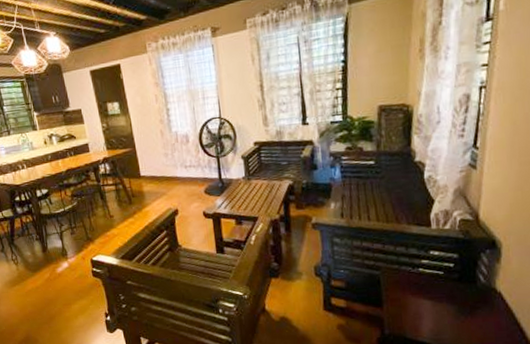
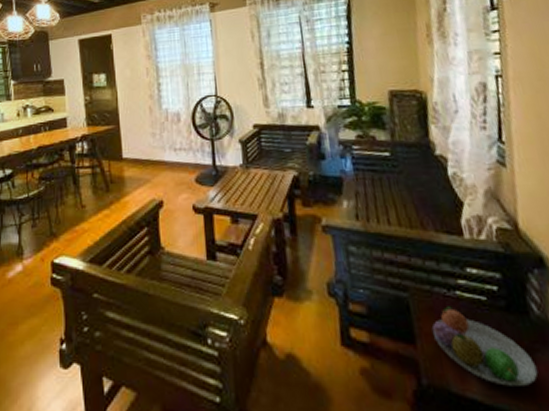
fruit bowl: none [396,279,476,333] -> present [432,306,538,386]

